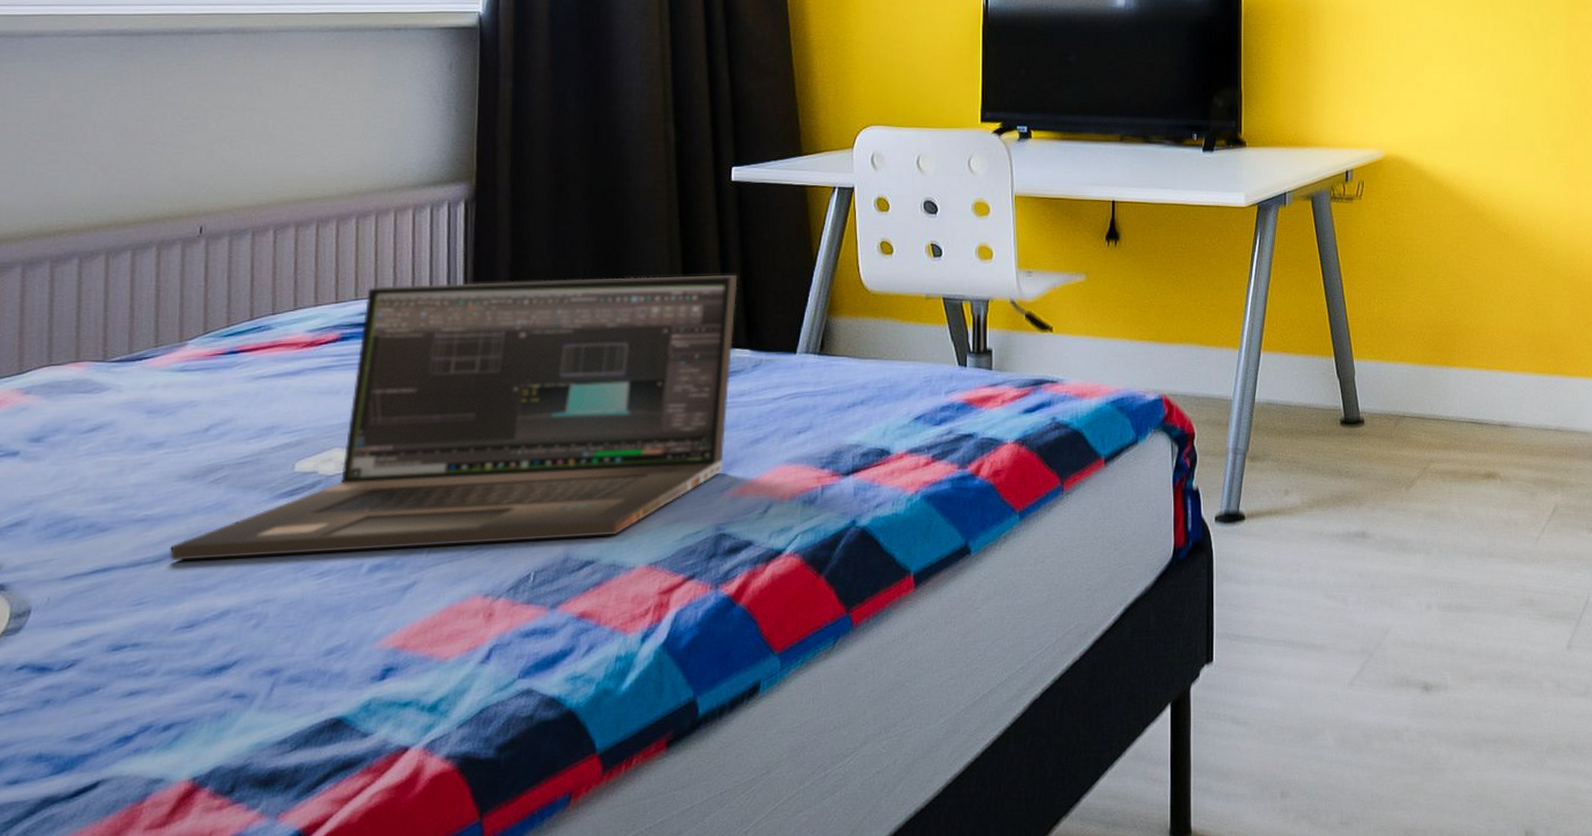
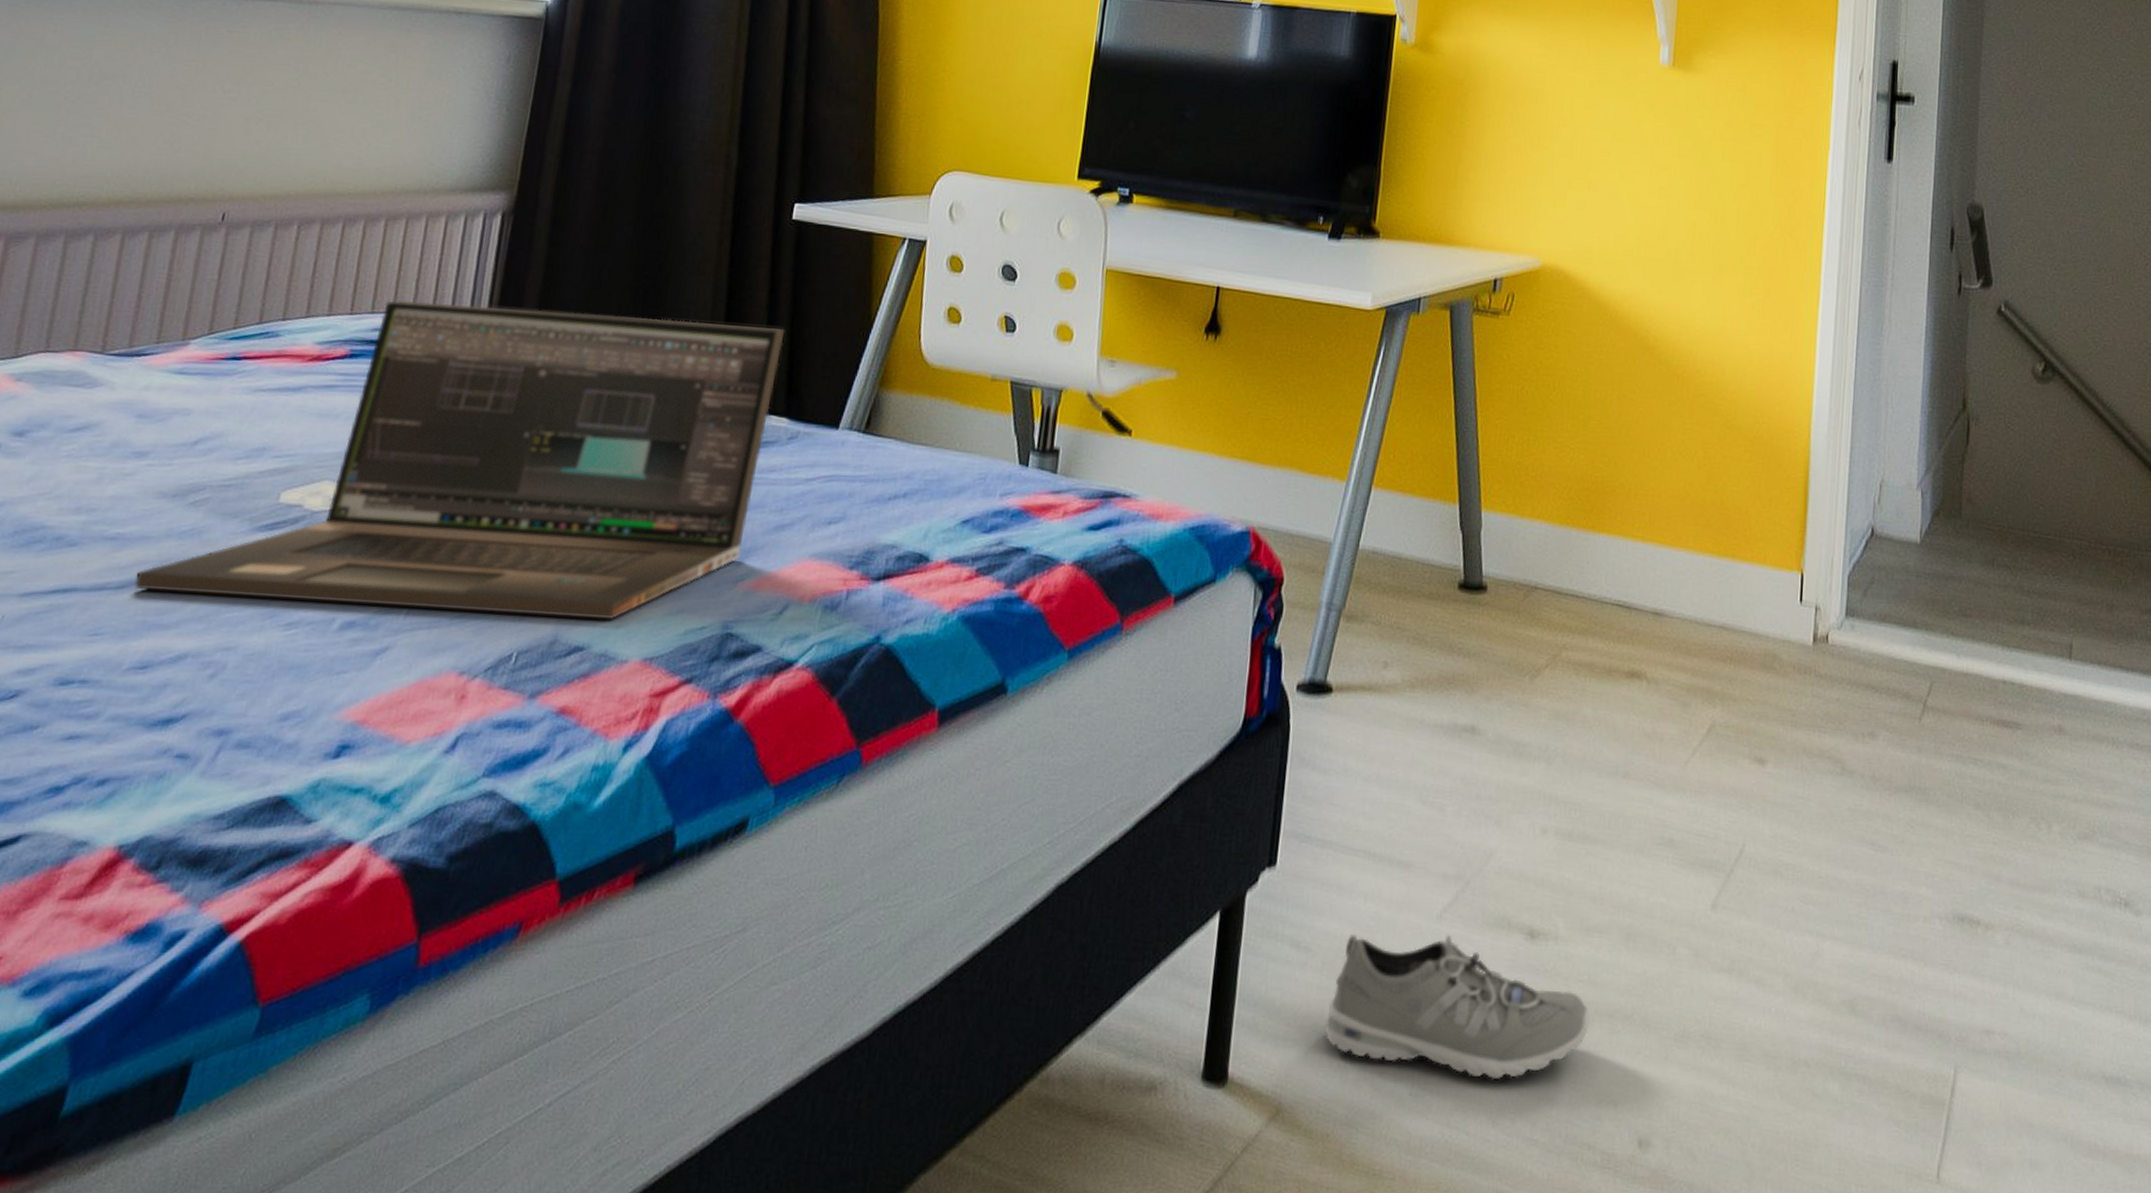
sneaker: none [1265,696,1479,803] -> present [1323,934,1591,1080]

